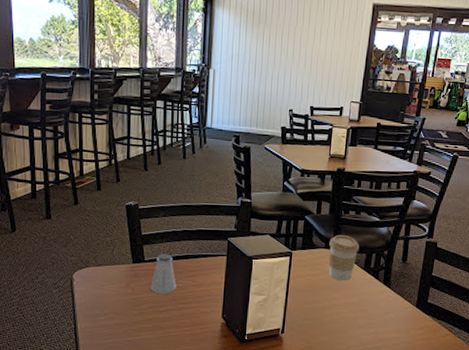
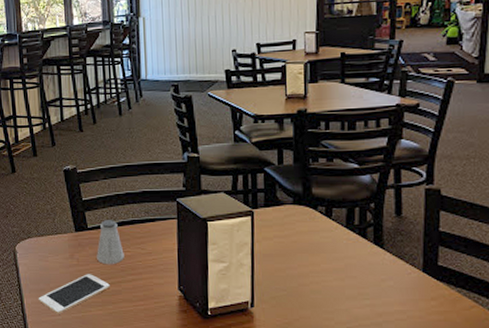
cell phone: none [92,302,161,338] -> present [38,274,110,314]
coffee cup: present [328,235,359,281] -> none [298,188,337,243]

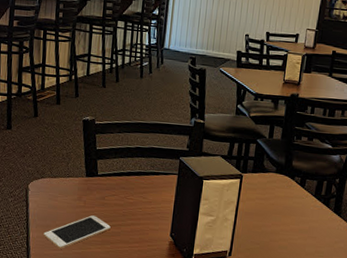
saltshaker: present [97,220,124,265] -> none [102,169,127,209]

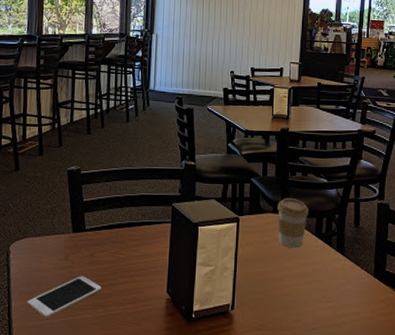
coffee cup: none [278,160,311,207] -> present [277,198,309,249]

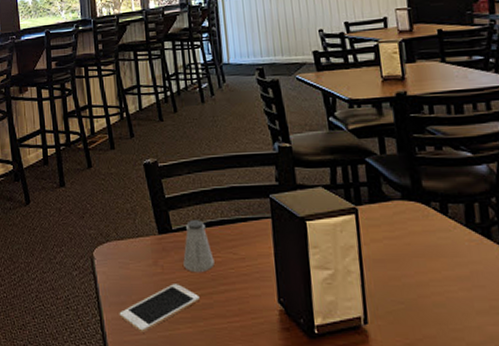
saltshaker: none [91,222,119,267] -> present [183,220,215,273]
coffee cup: present [277,198,309,249] -> none [406,180,452,245]

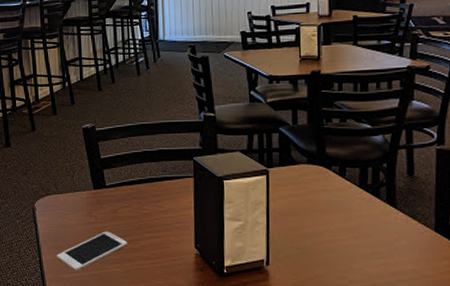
saltshaker: present [183,220,215,273] -> none [114,178,142,223]

